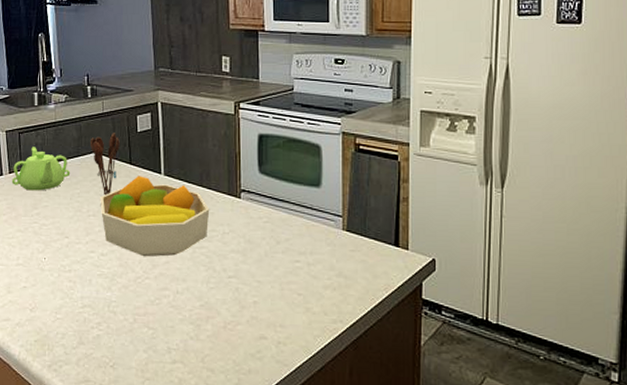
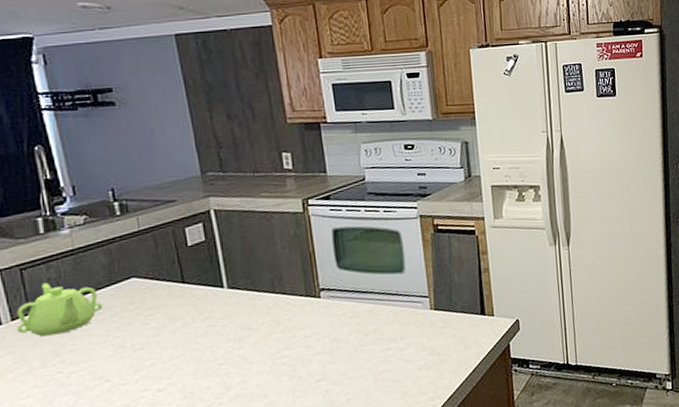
utensil holder: present [91,133,120,196] -> none [126,251,167,324]
fruit bowl: present [100,176,210,257] -> none [148,293,288,382]

